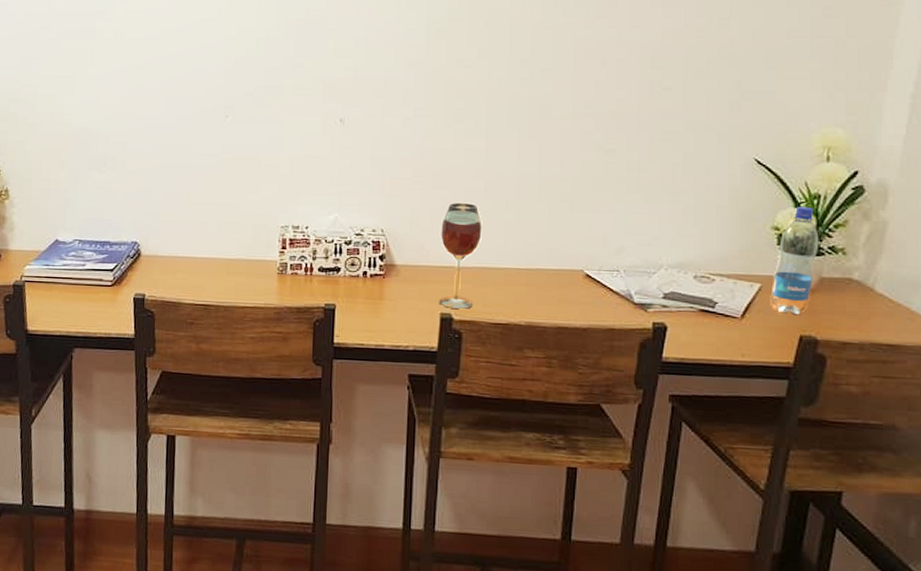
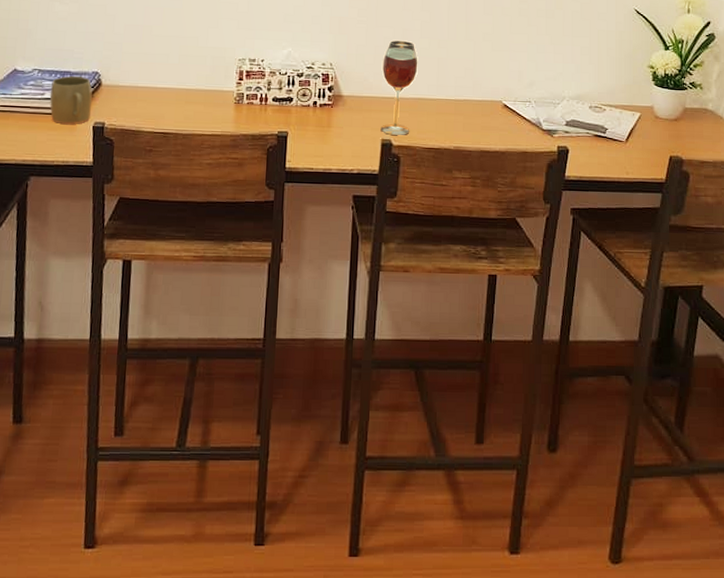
mug: none [90,246,132,296] -> present [49,76,92,124]
bottle: present [771,207,819,316] -> none [648,50,683,139]

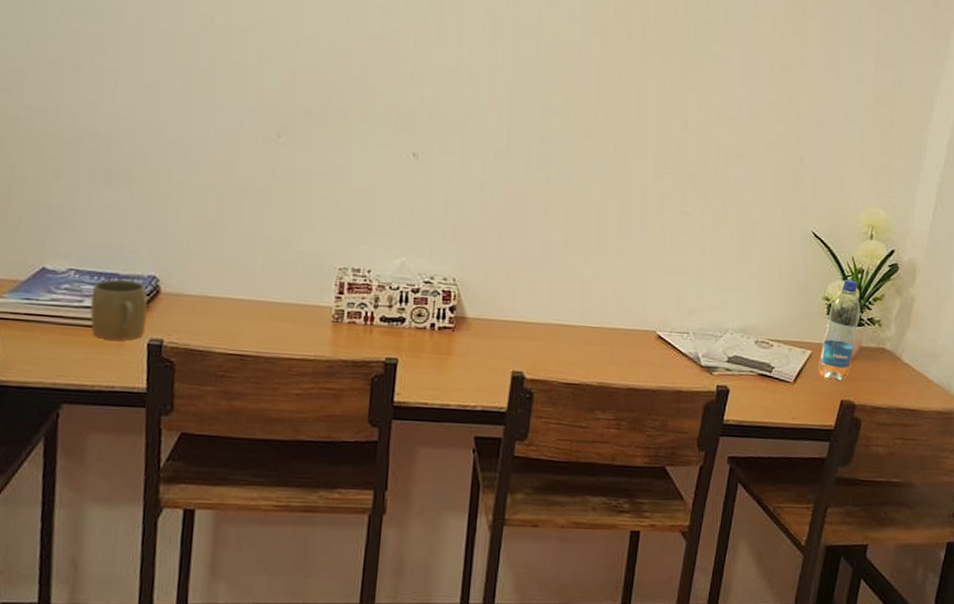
wineglass: present [380,41,418,136] -> none [511,254,560,368]
bottle: none [648,50,683,139] -> present [819,280,861,381]

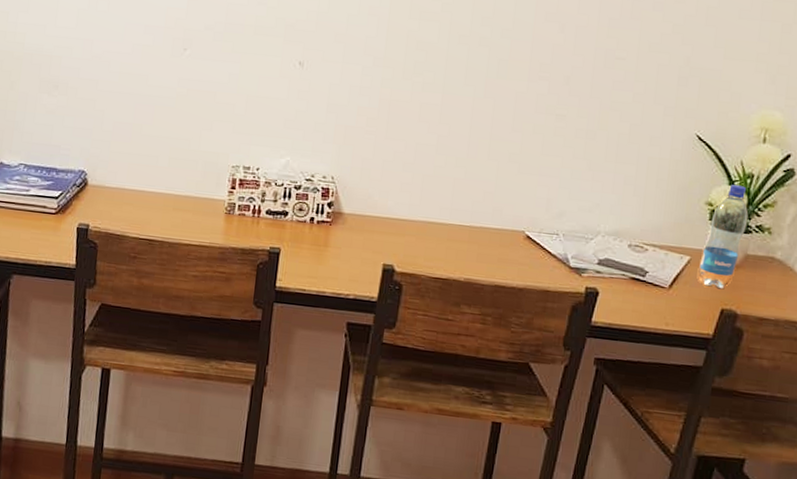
mug: present [90,279,148,341] -> none [34,173,78,224]

